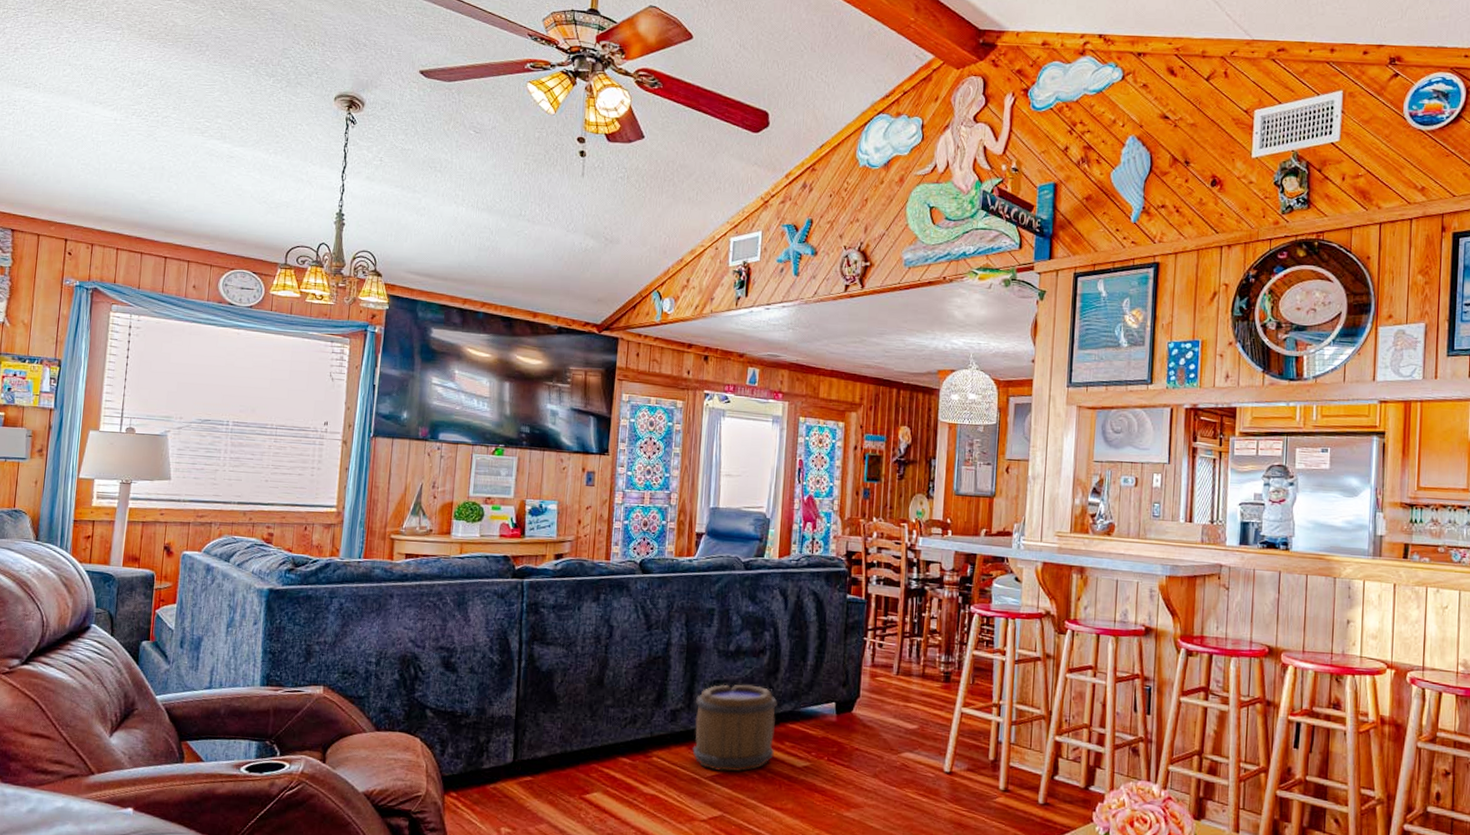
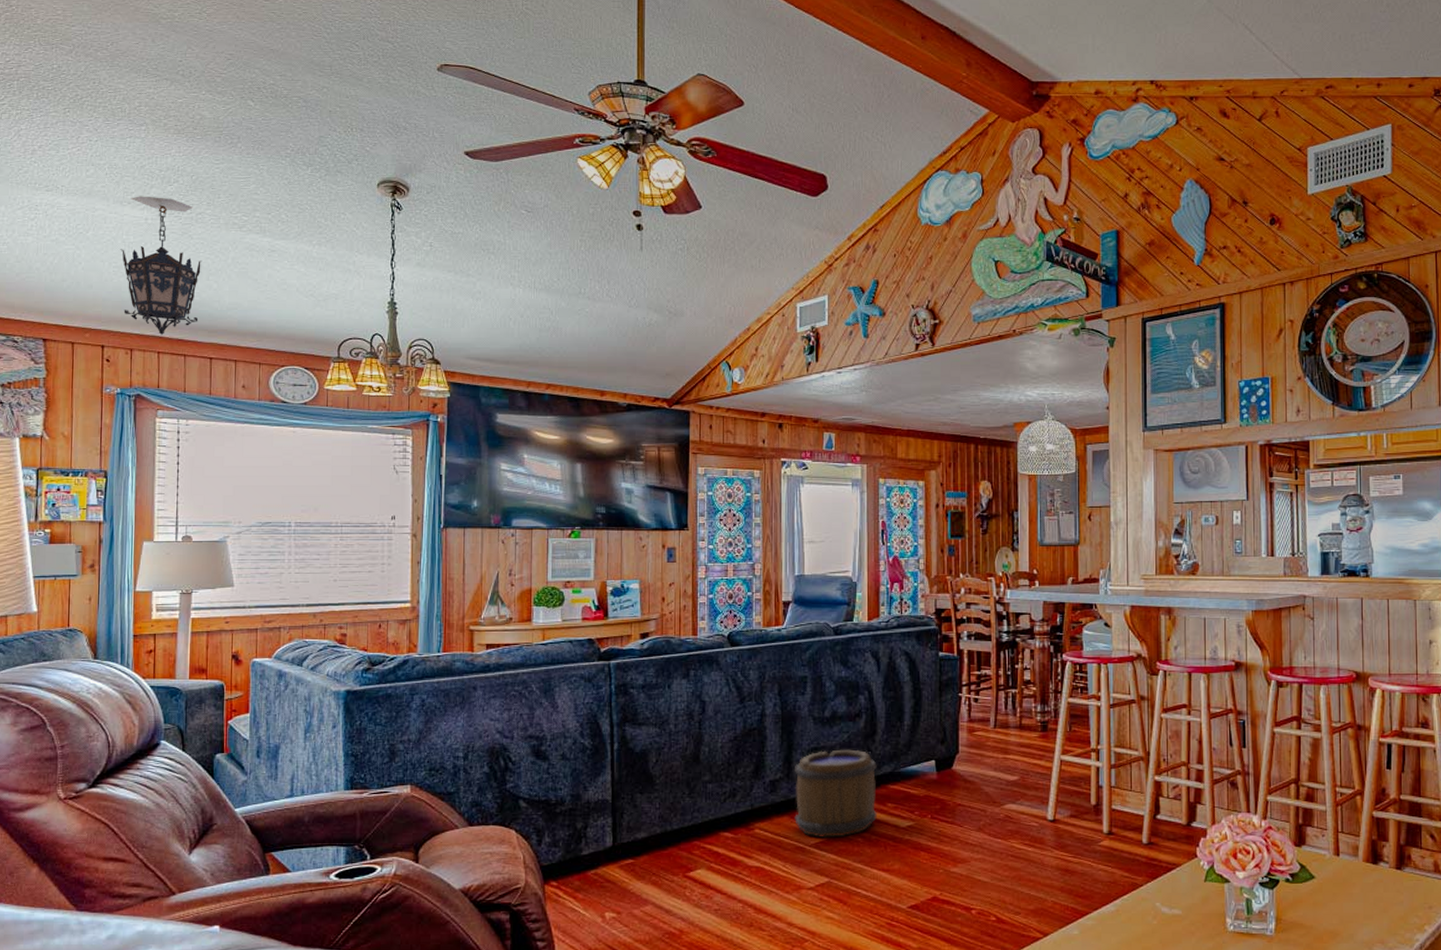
hanging lantern: none [88,97,165,233] -> present [120,196,202,336]

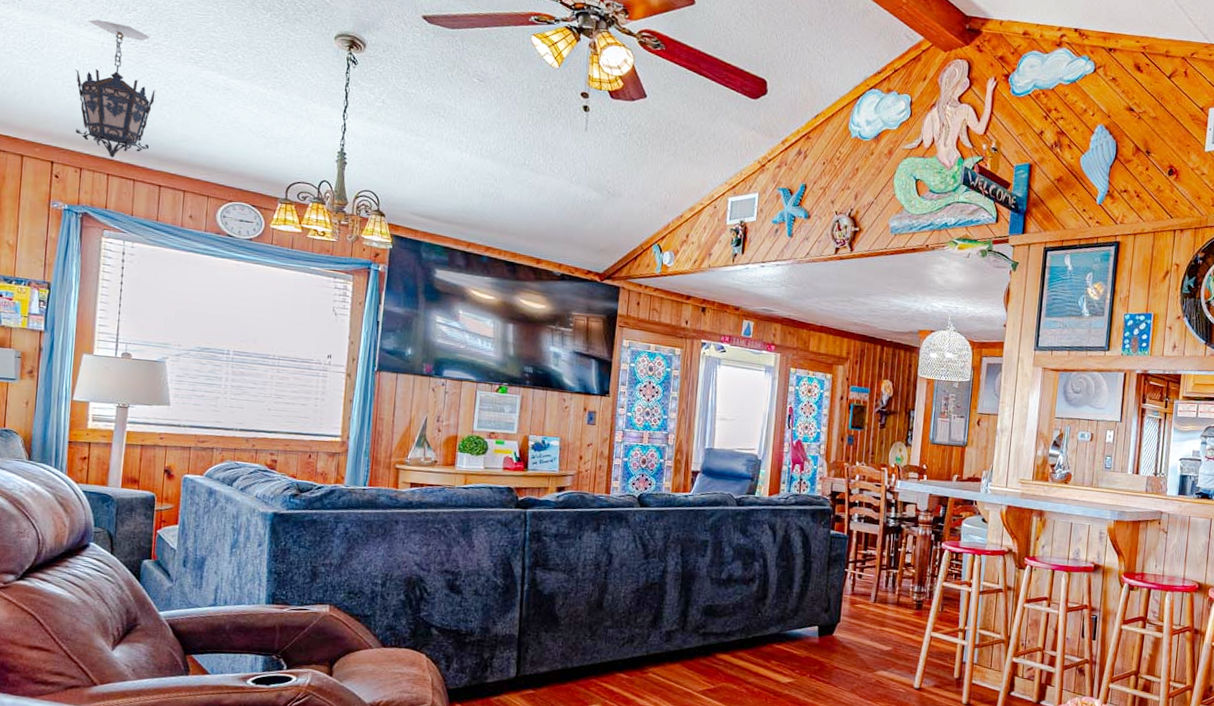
wooden barrel: present [793,749,877,837] -> none [686,608,765,687]

